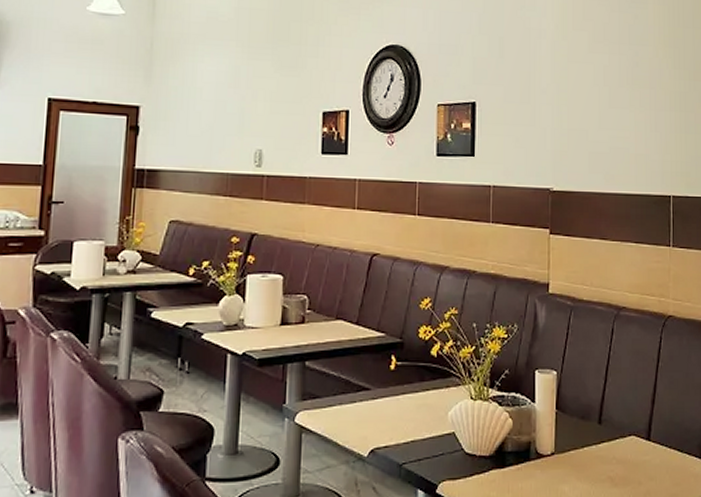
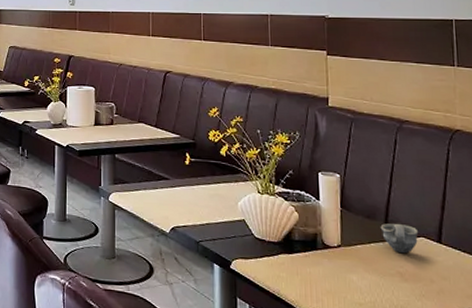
cup: none [594,423,630,456] -> present [380,223,419,254]

